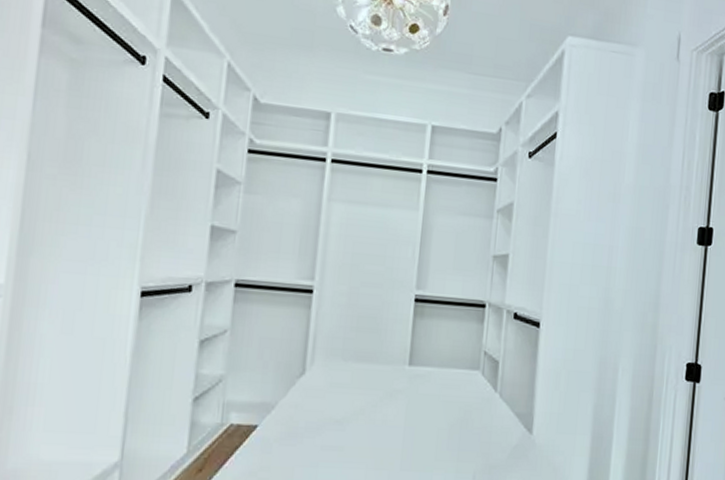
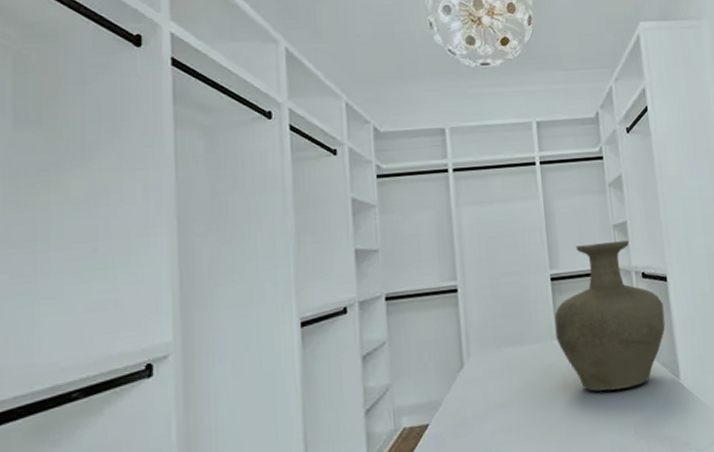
vase: none [408,270,531,432] -> present [554,240,666,392]

